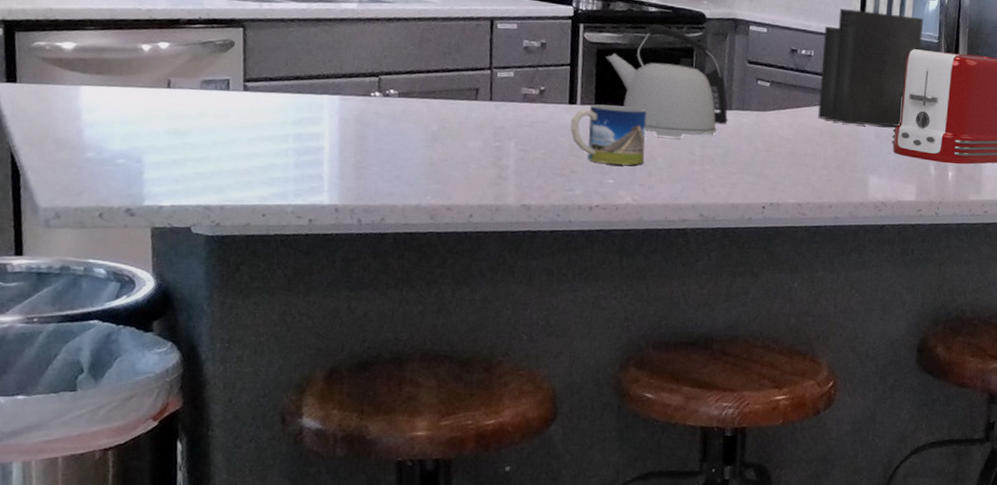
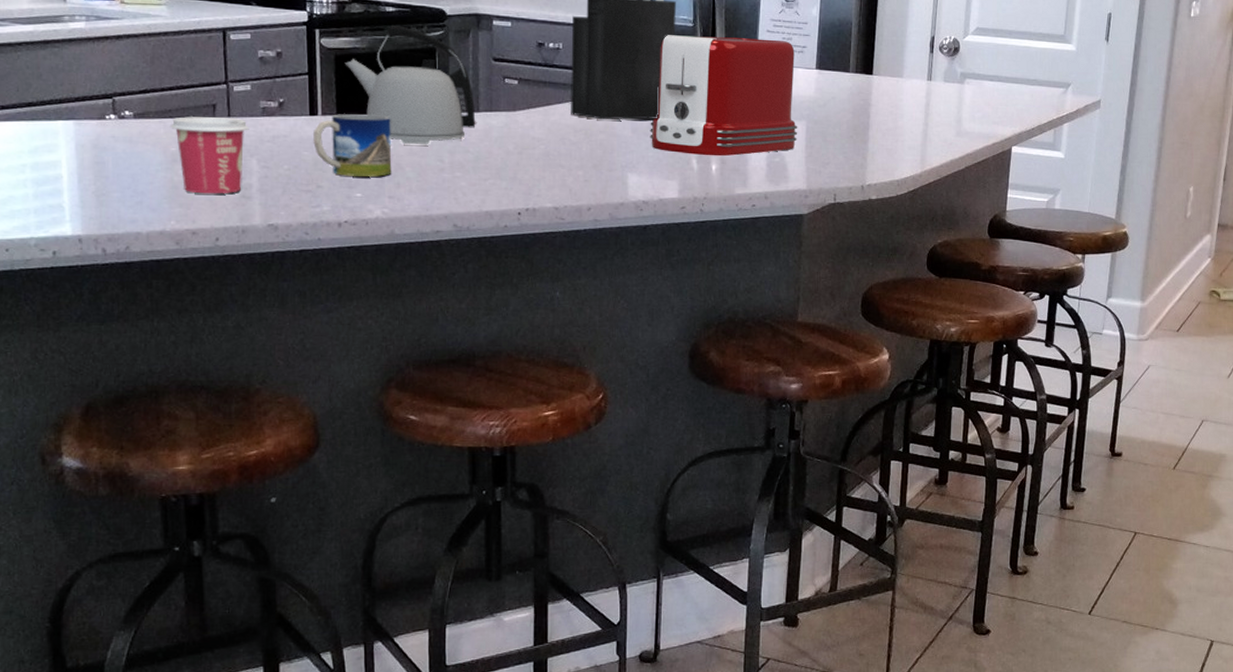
cup: none [432,98,510,174] -> present [169,116,249,194]

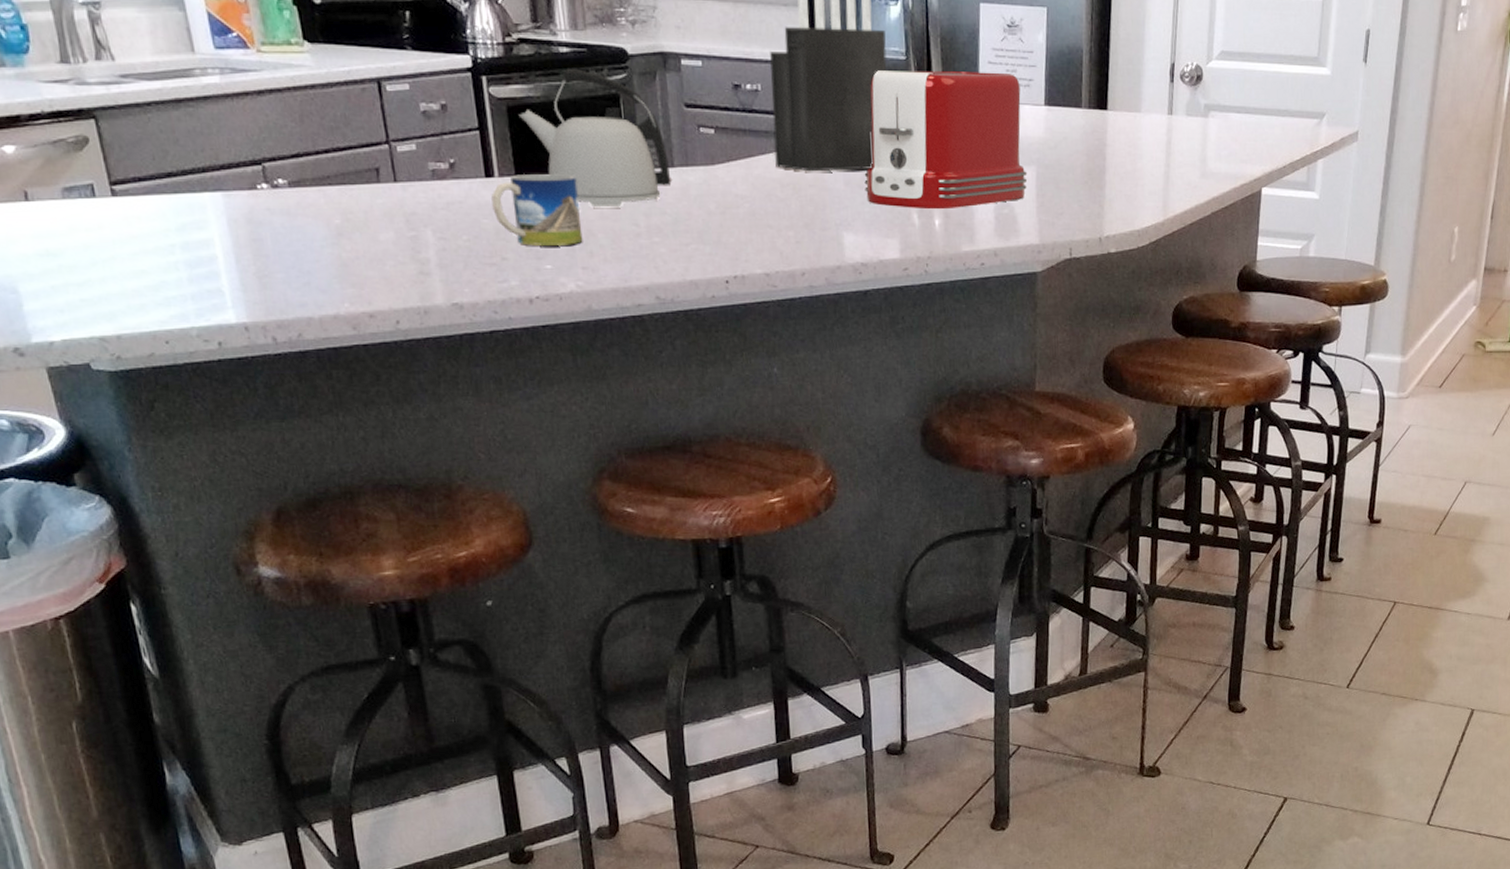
cup: present [169,116,249,194] -> none [330,183,420,271]

